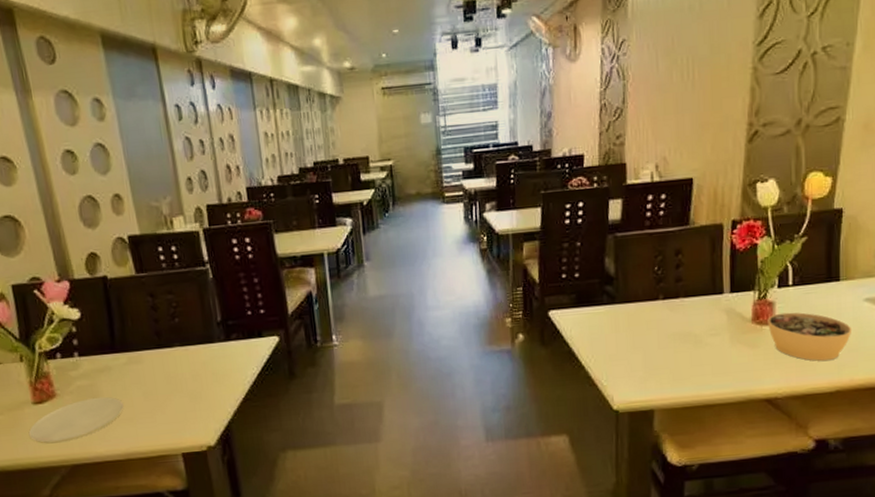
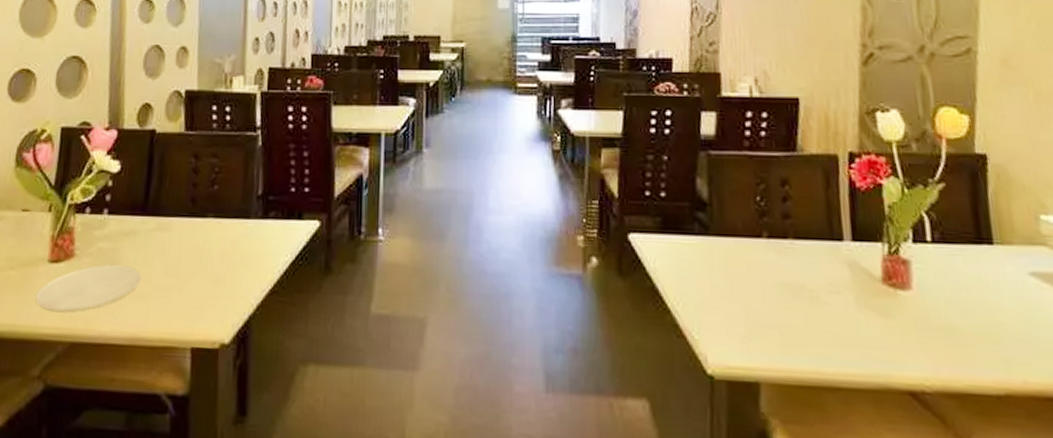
salad: present [767,312,853,361] -> none [902,276,1019,349]

